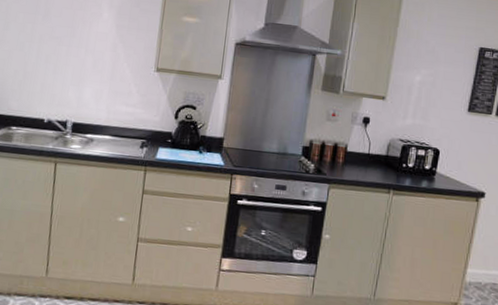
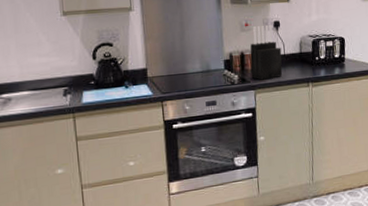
knife block: none [328,118,366,177] -> present [250,25,283,80]

